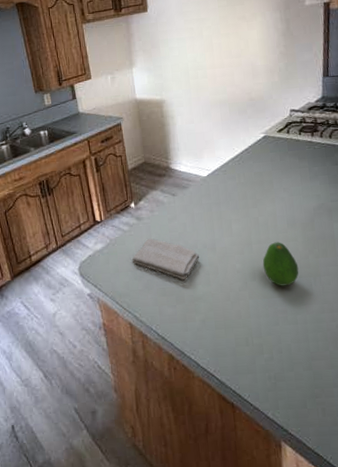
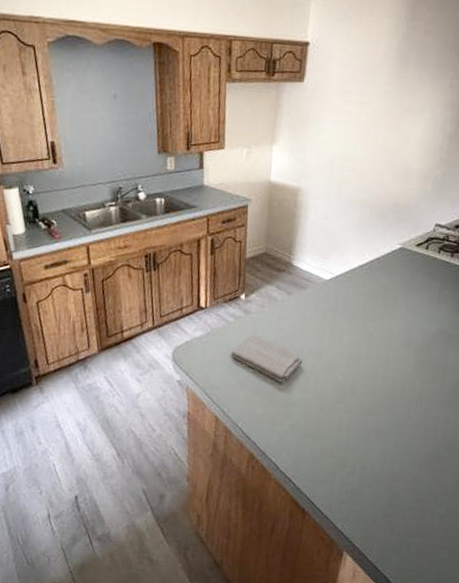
fruit: present [262,242,299,286] -> none [366,360,403,406]

